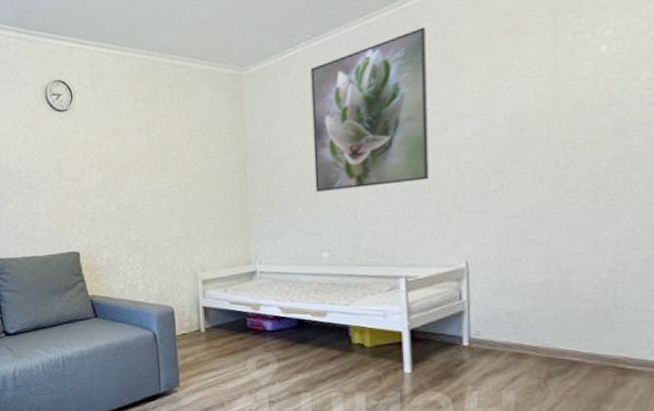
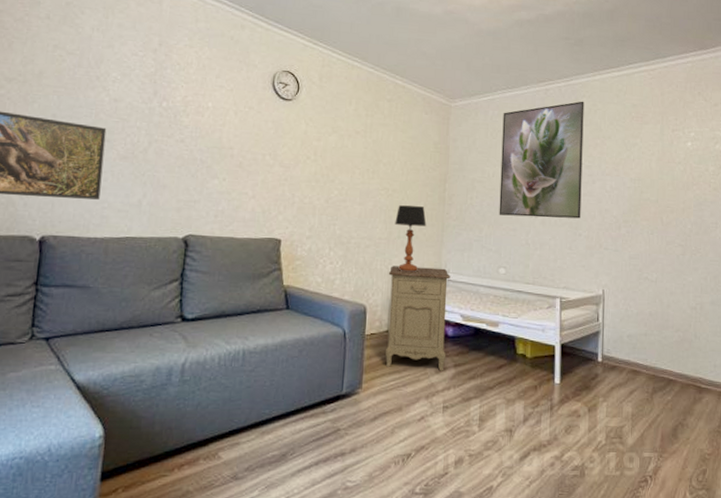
table lamp: none [192,196,229,270] -> present [395,205,427,273]
nightstand: none [192,260,267,367] -> present [385,266,450,371]

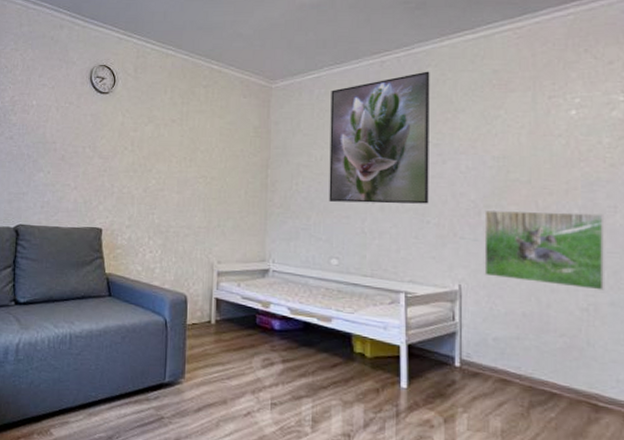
nightstand: present [385,266,450,371] -> none [207,255,276,366]
table lamp: present [395,205,427,273] -> none [214,192,248,263]
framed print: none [622,225,709,292] -> present [484,210,605,290]

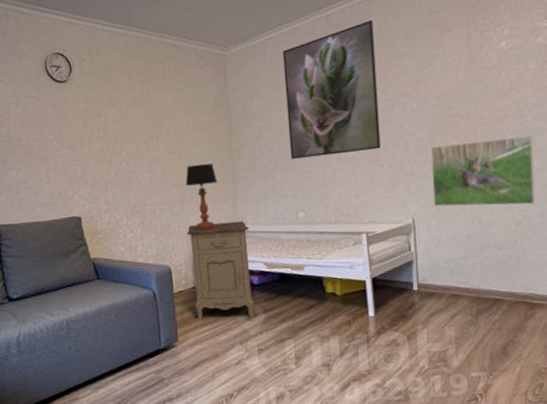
nightstand: none [207,255,276,366] -> present [186,221,255,320]
table lamp: none [214,192,248,263] -> present [185,163,218,231]

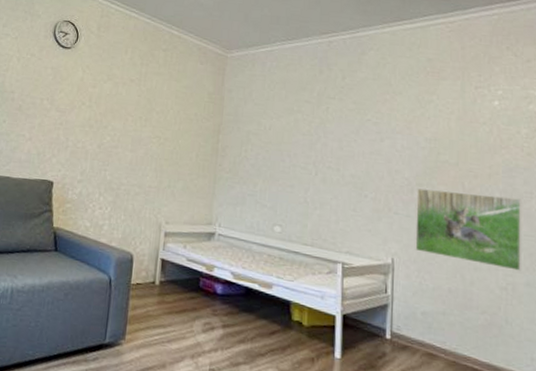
table lamp: present [185,163,218,231] -> none [165,154,198,224]
nightstand: present [186,221,255,320] -> none [150,215,221,331]
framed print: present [282,19,381,159] -> none [275,54,372,179]

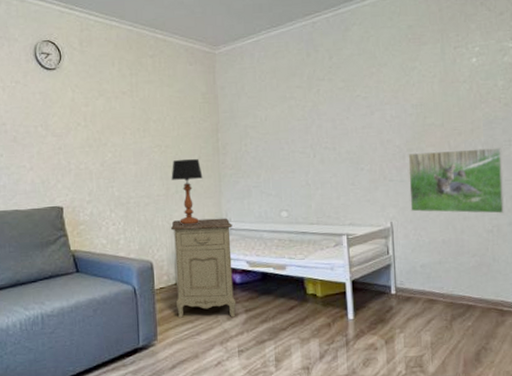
nightstand: none [150,215,221,331] -> present [170,218,237,318]
table lamp: none [165,154,198,224] -> present [171,158,203,226]

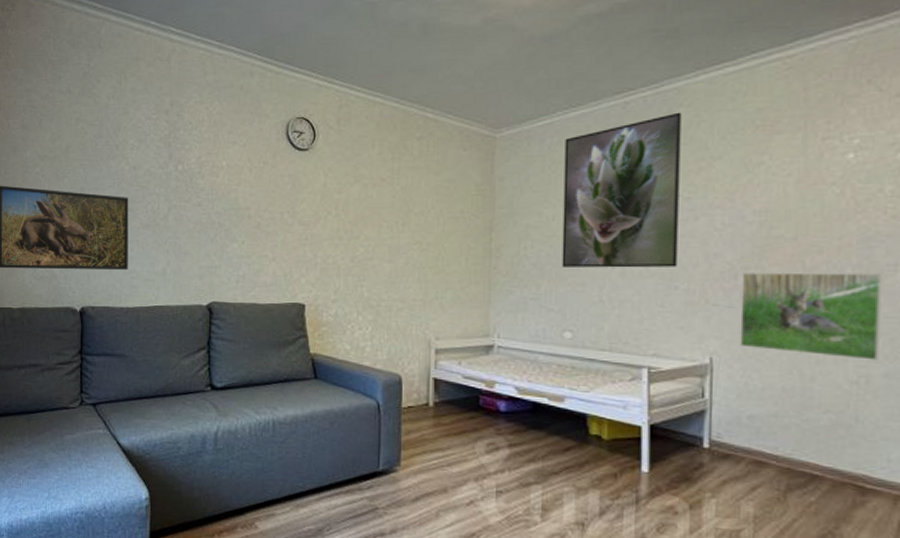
nightstand: present [170,218,237,318] -> none [425,331,501,451]
table lamp: present [171,158,203,226] -> none [431,260,469,339]
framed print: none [270,29,362,159] -> present [562,112,682,268]

